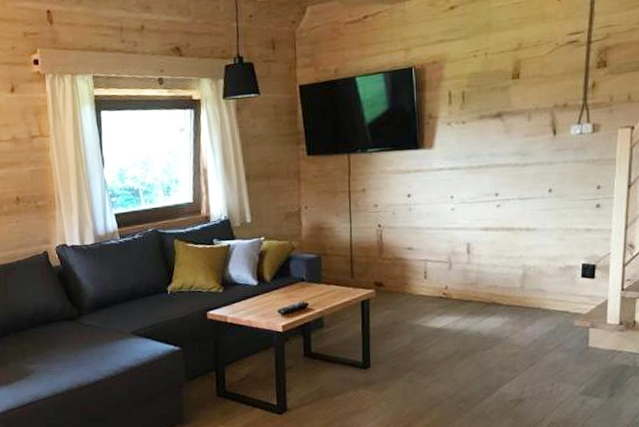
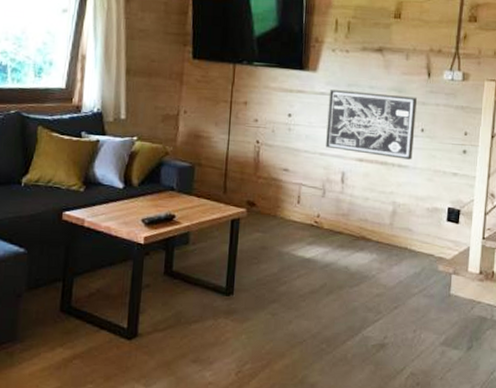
wall art: none [447,158,542,223] -> present [326,90,417,160]

